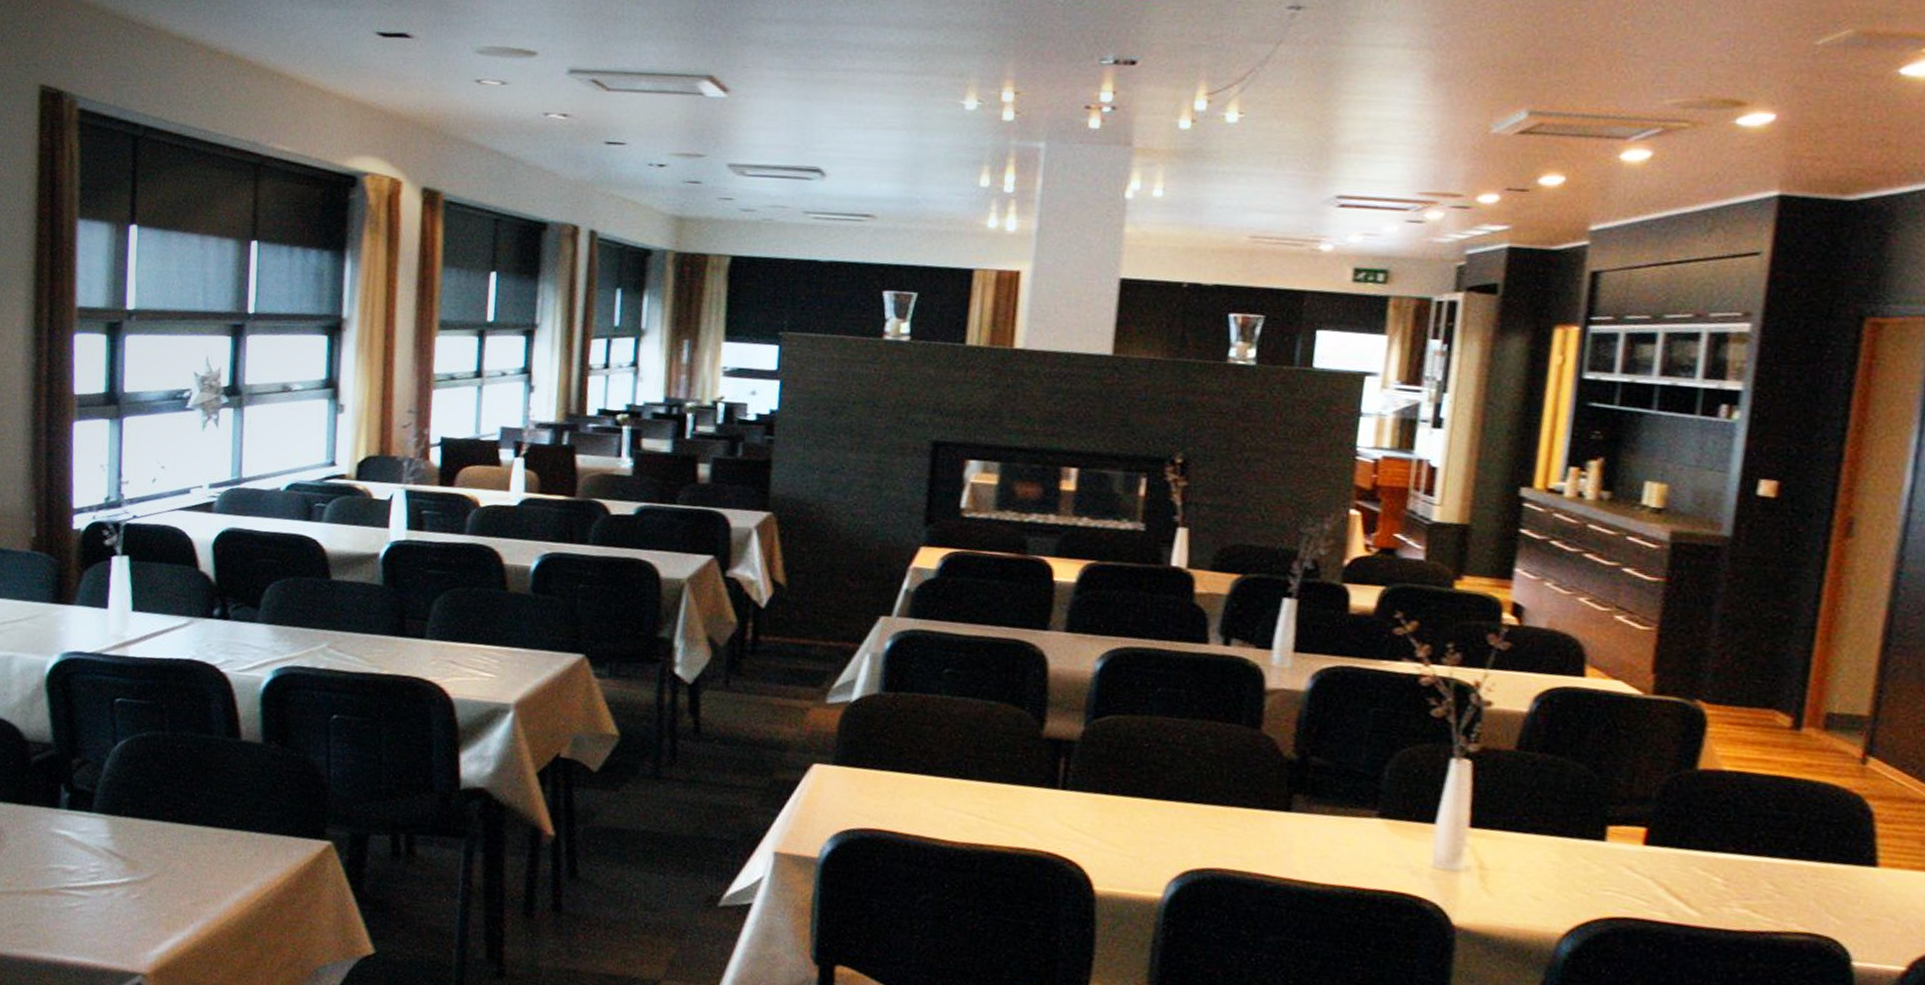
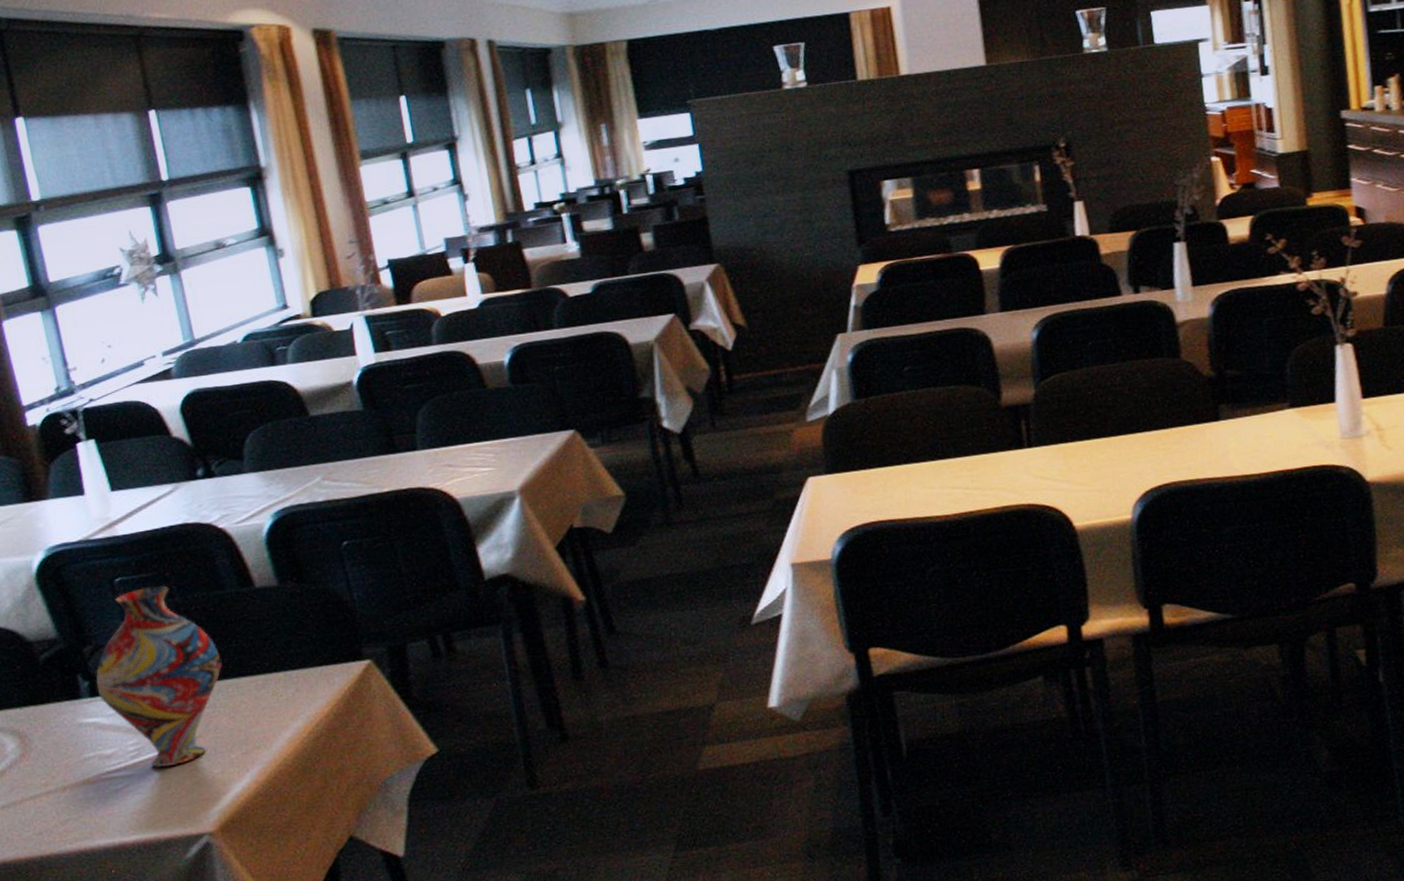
vase: none [75,714,194,898] -> present [96,585,222,767]

